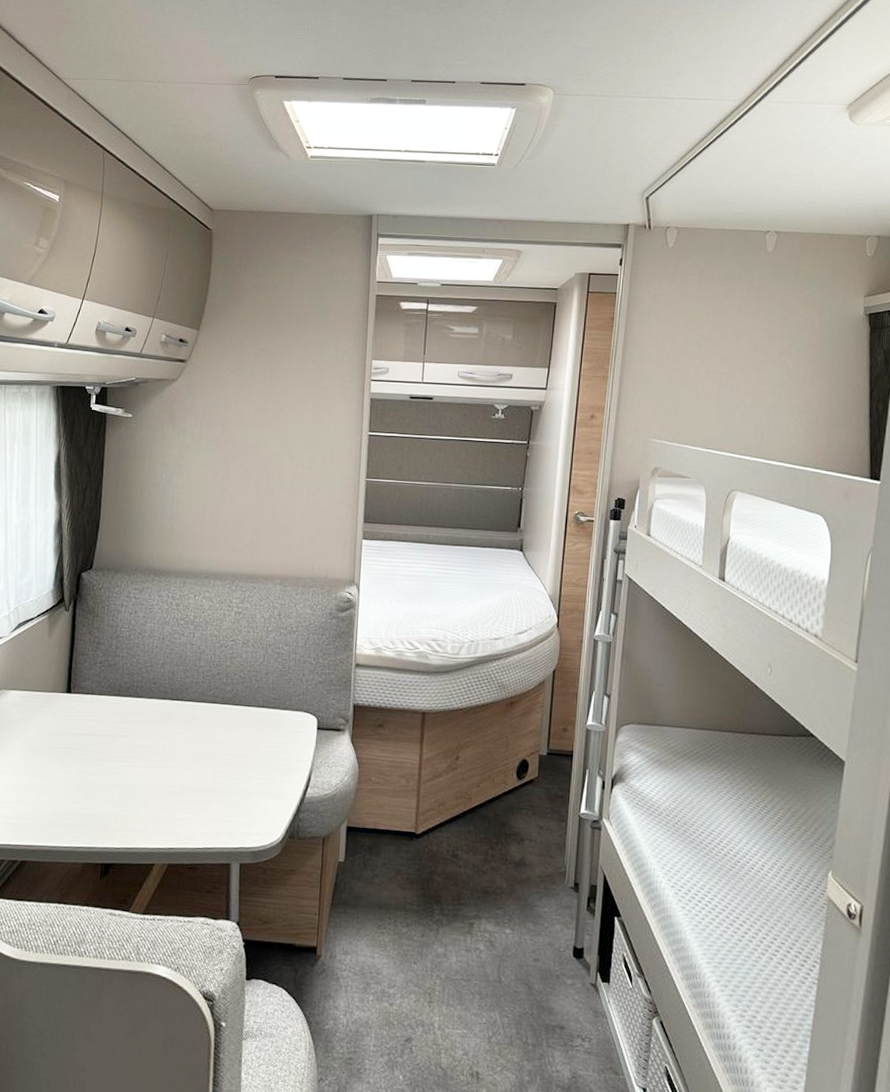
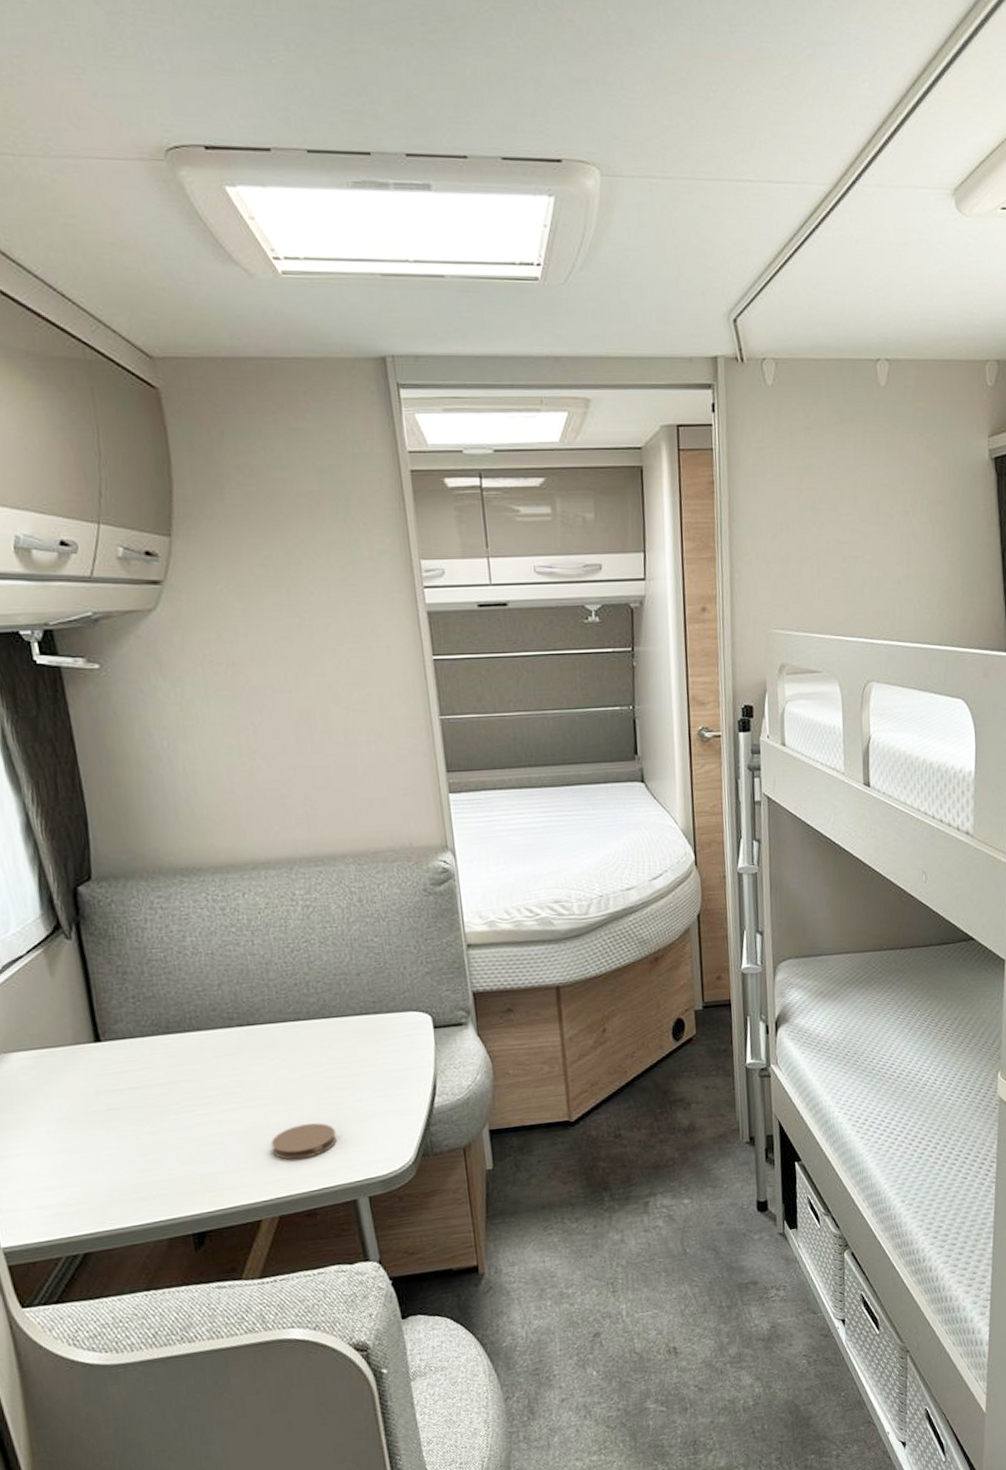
coaster: none [174,790,225,819] -> present [271,1123,338,1160]

